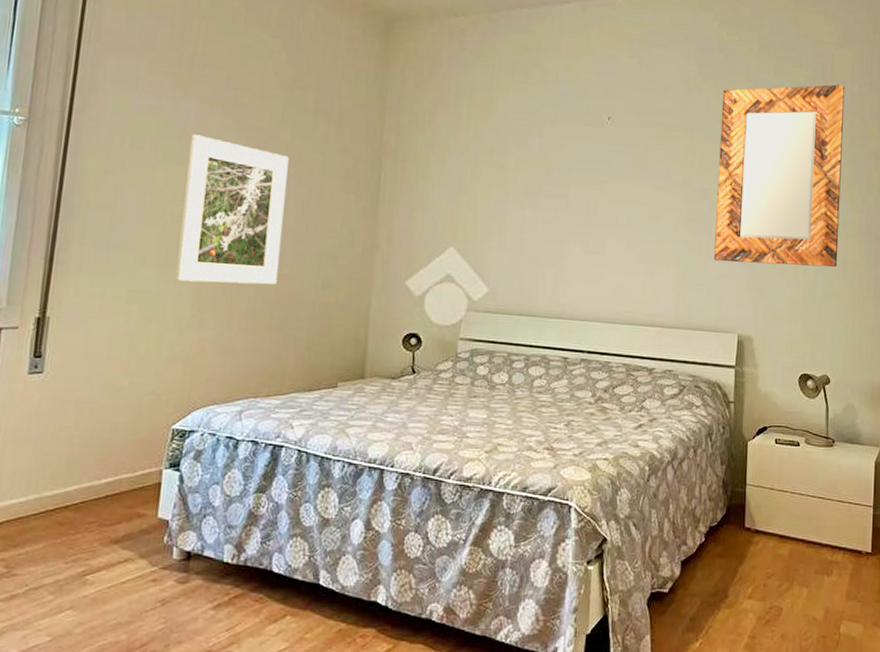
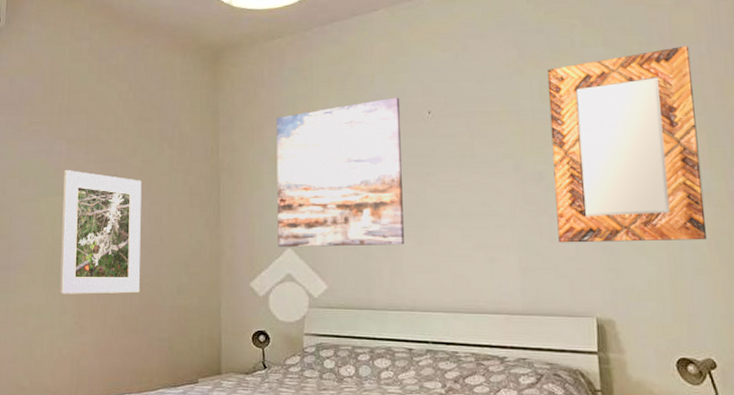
wall art: none [440,97,582,252] -> present [276,97,404,248]

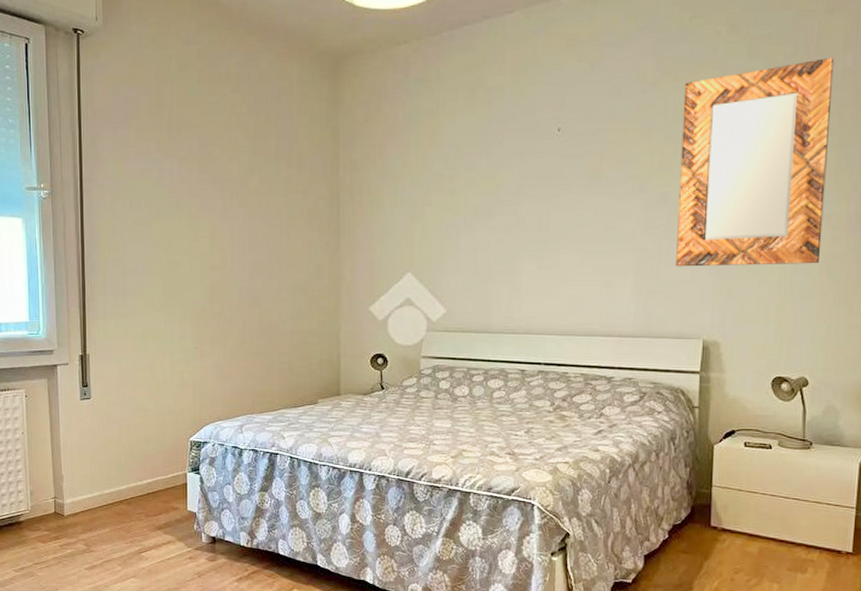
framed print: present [60,170,142,294] -> none [176,191,259,319]
wall art: present [276,97,404,248] -> none [398,112,530,272]

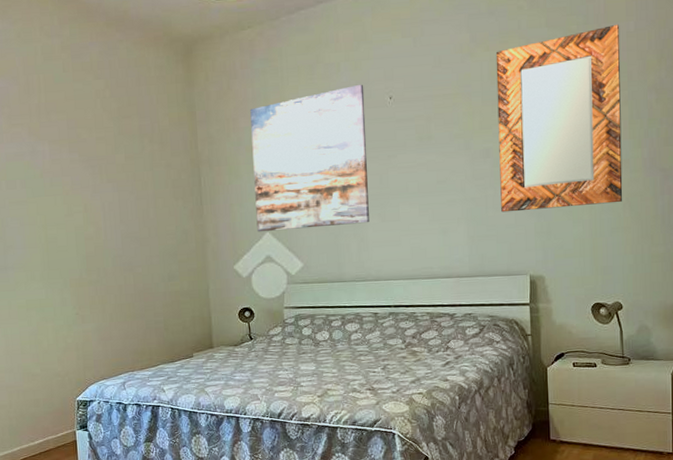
wall art: none [398,112,530,272] -> present [250,84,369,232]

